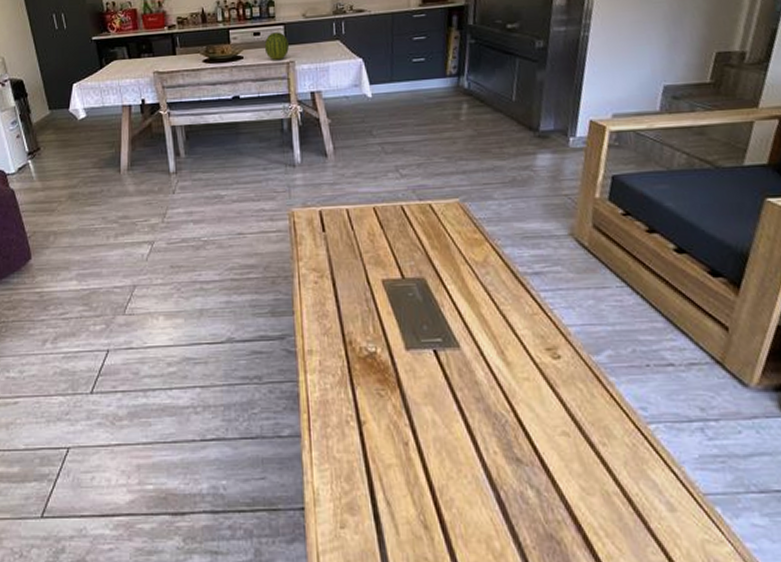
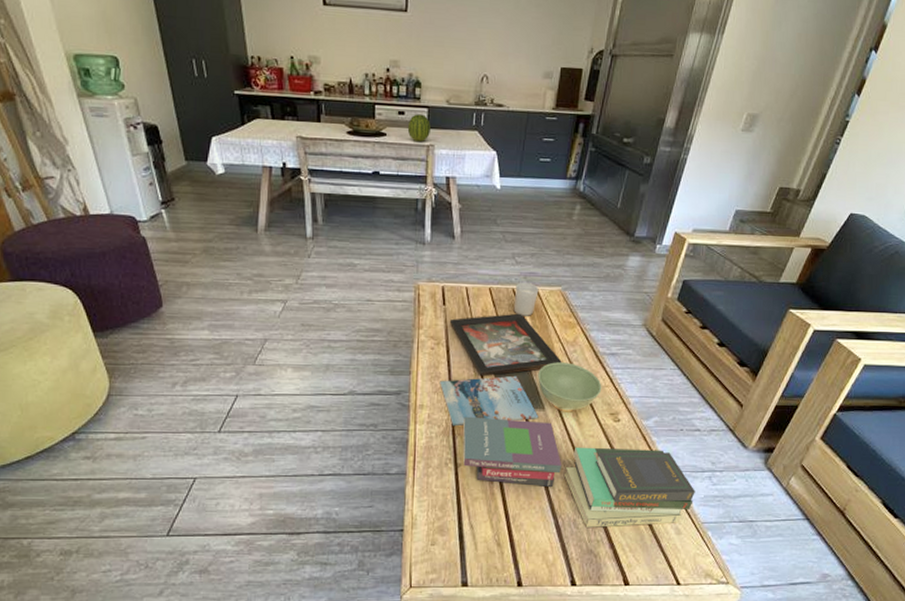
magazine: none [329,308,454,375] -> present [440,375,539,427]
decorative tray: none [332,233,473,311] -> present [449,313,562,376]
books: none [362,361,494,448] -> present [463,416,562,487]
candle holder: none [404,197,433,236] -> present [513,283,539,316]
bowl: none [445,288,530,350] -> present [538,362,602,412]
books: none [497,393,685,503] -> present [563,447,695,528]

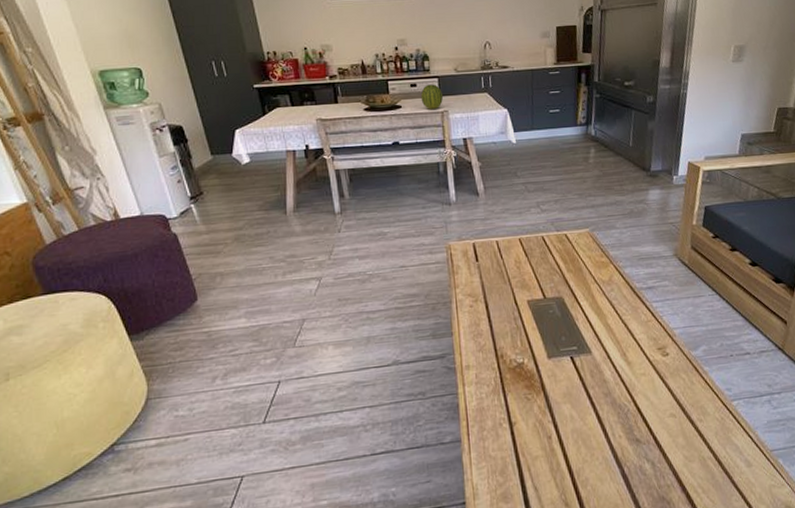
magazine: present [440,375,539,427] -> none [483,322,587,384]
decorative tray: present [449,313,562,376] -> none [484,259,601,327]
books: present [463,416,562,487] -> none [512,366,619,438]
candle holder: present [513,283,539,316] -> none [544,228,568,262]
bowl: present [538,362,602,412] -> none [579,302,645,354]
books: present [563,447,695,528] -> none [621,379,758,473]

